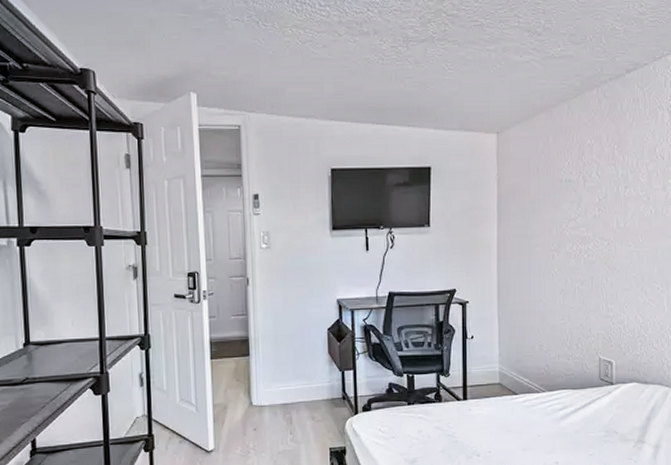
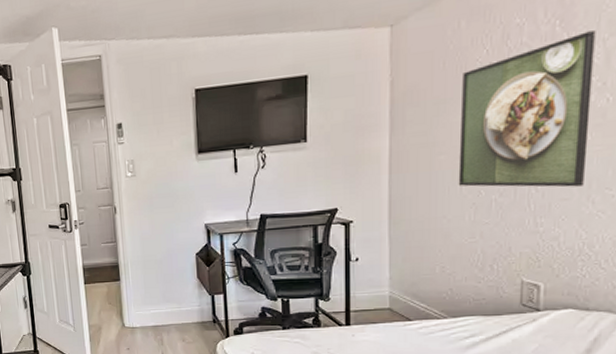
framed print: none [550,156,641,280] -> present [458,30,596,187]

